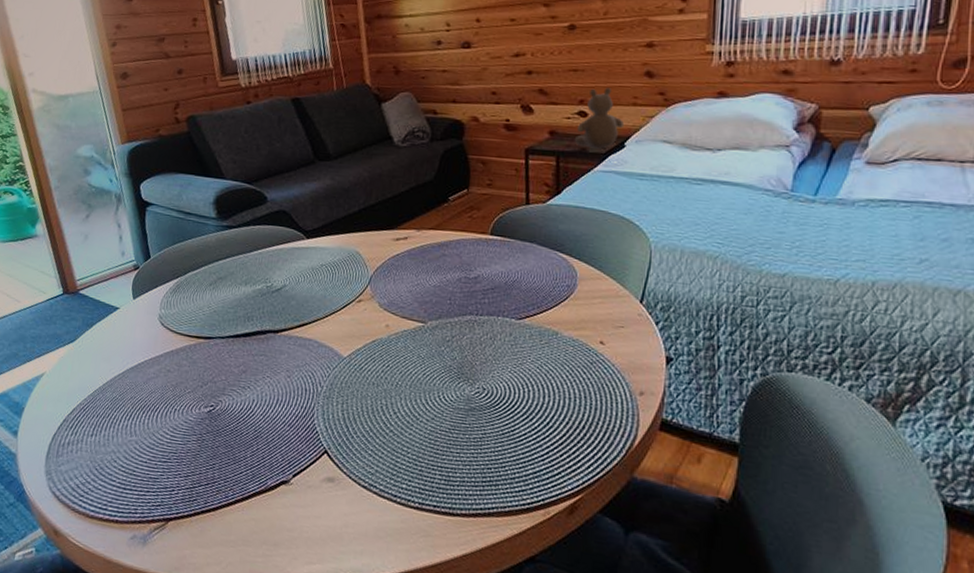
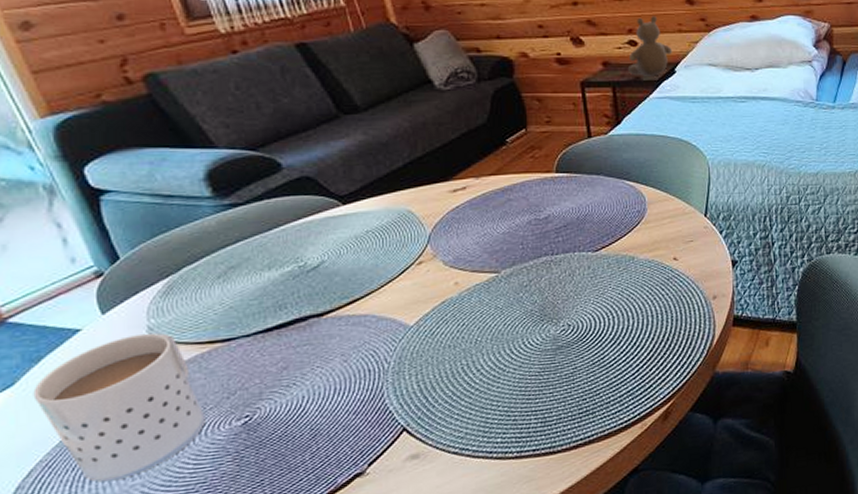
mug: none [84,319,185,434] -> present [33,333,206,483]

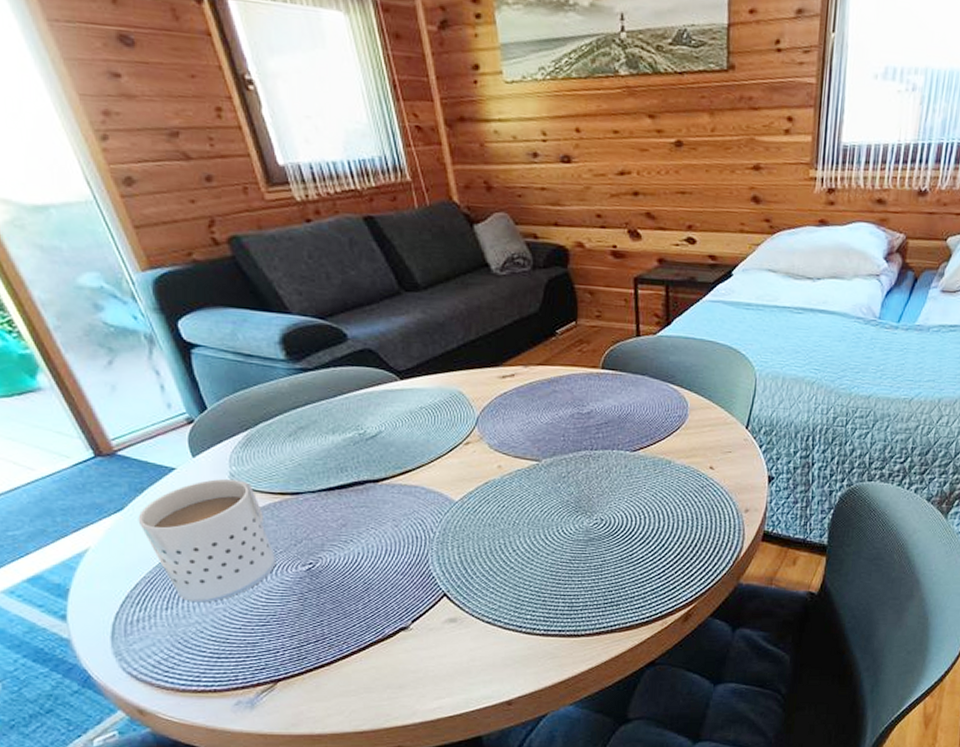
teddy bear: present [629,16,673,76] -> none [684,212,732,278]

